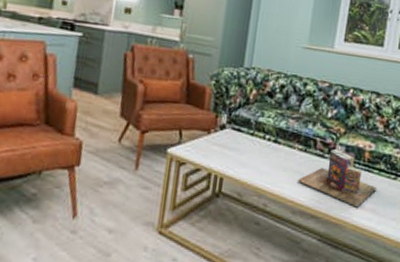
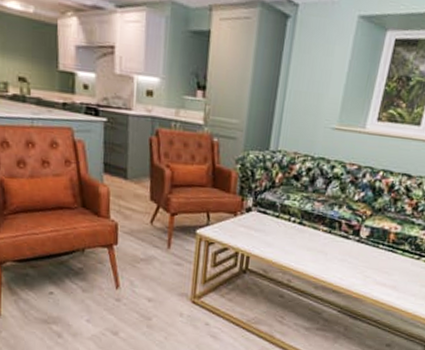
books: present [298,149,376,208] -> none [321,231,399,284]

